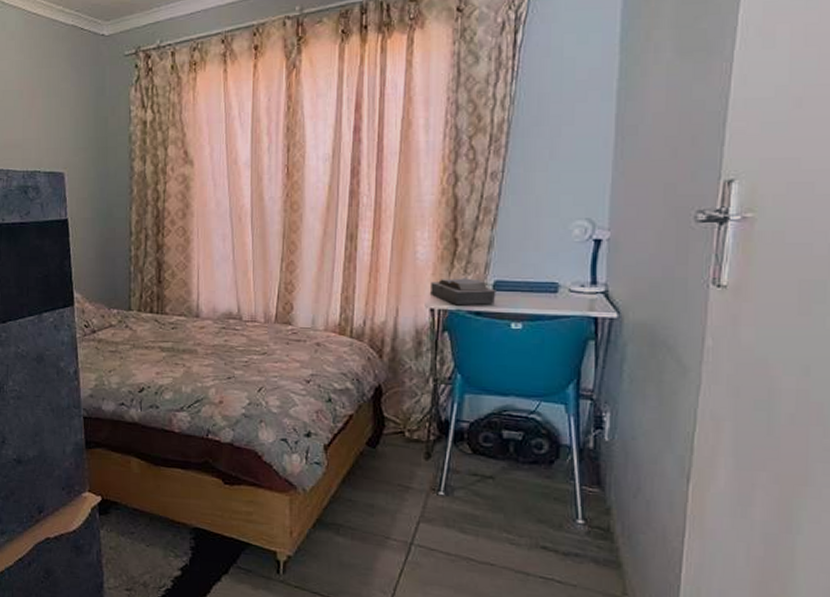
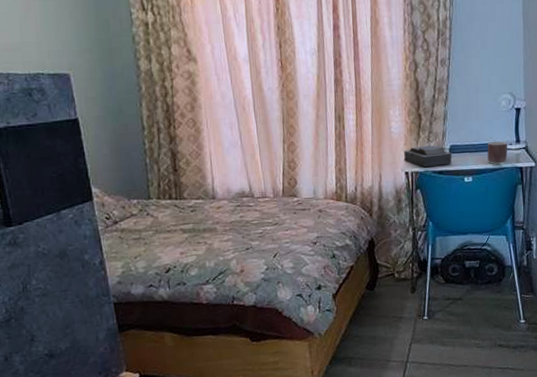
mug: none [547,280,579,311] -> present [487,141,508,165]

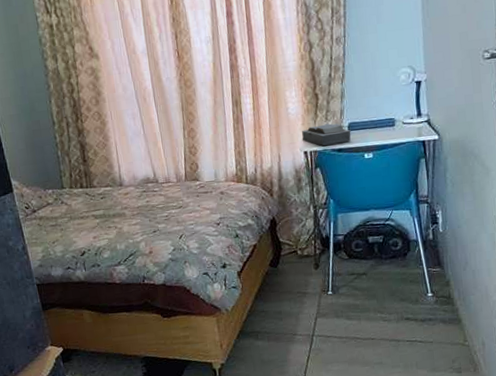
mug: present [487,141,508,165] -> none [387,115,409,140]

